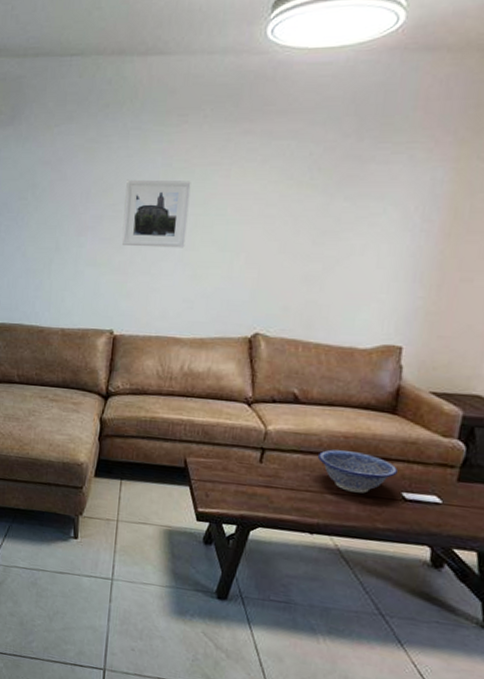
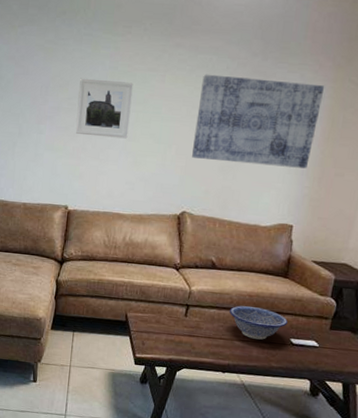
wall art: none [266,163,444,274] -> present [192,74,325,169]

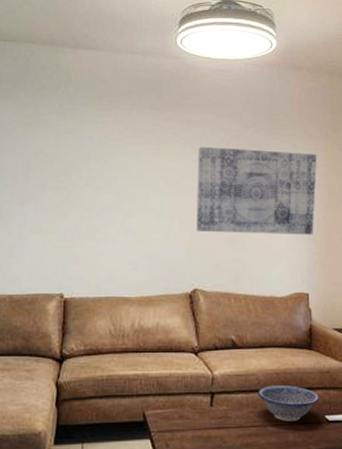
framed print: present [75,78,133,139] -> none [65,154,126,216]

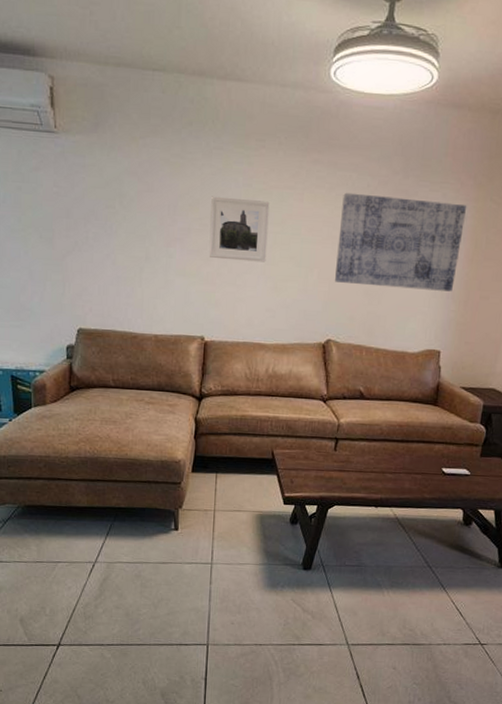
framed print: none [65,154,126,216] -> present [209,196,270,263]
decorative bowl: present [257,386,319,421] -> none [379,436,439,471]

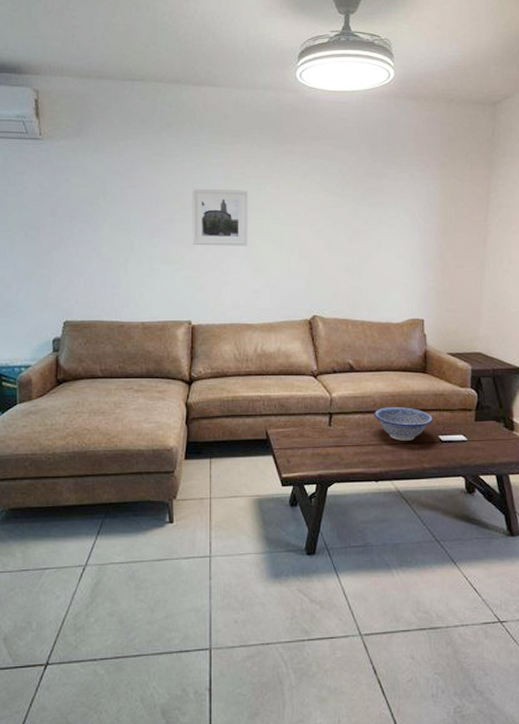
wall art: present [335,192,467,292] -> none [316,178,434,263]
decorative bowl: none [379,436,439,471] -> present [373,407,433,441]

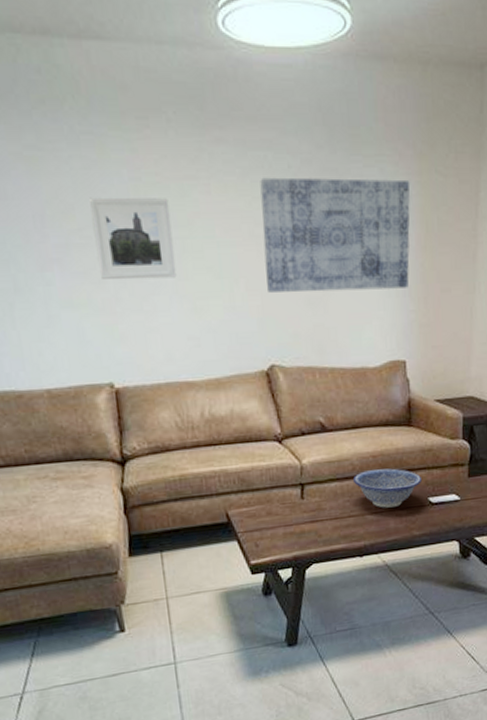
wall art: none [316,178,434,263] -> present [260,177,410,293]

